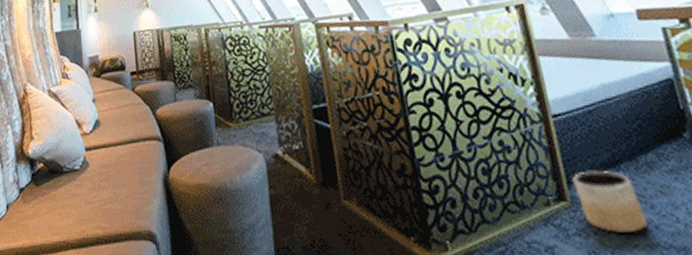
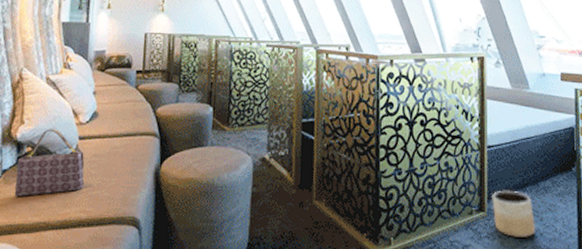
handbag: none [32,142,97,215] -> present [14,129,85,196]

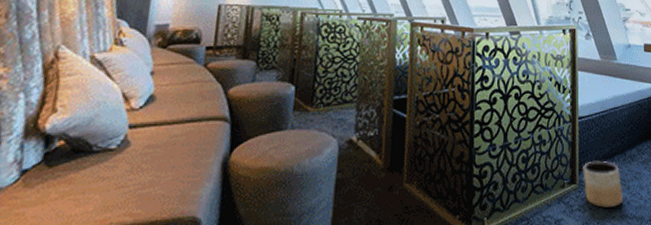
handbag: present [14,129,85,196] -> none [36,117,135,202]

